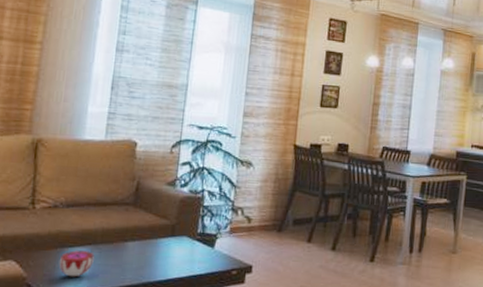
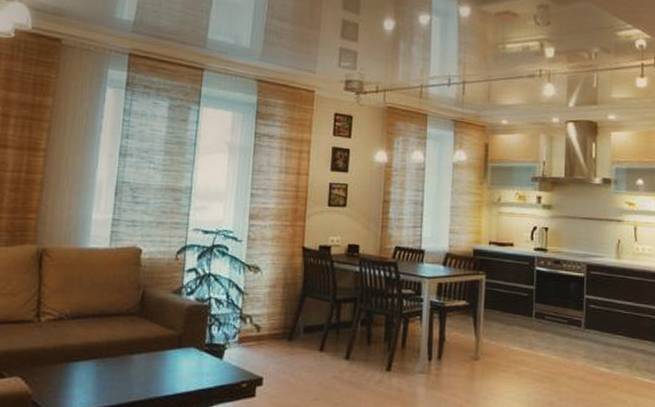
decorative bowl: present [58,250,94,277] -> none [64,365,100,393]

